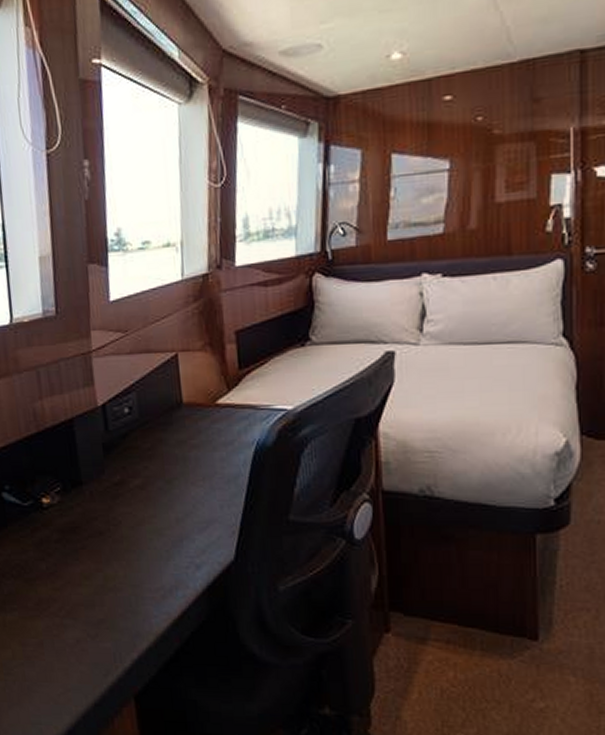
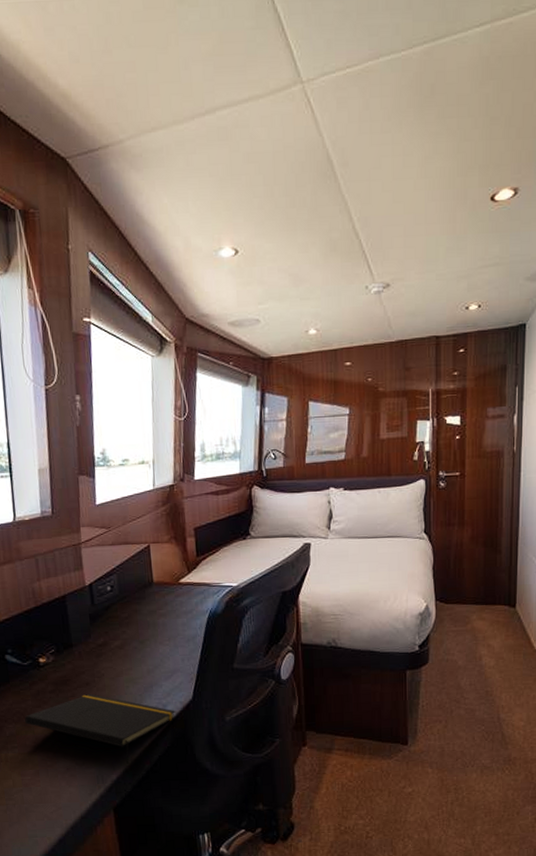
notepad: none [25,545,212,641] -> present [25,693,175,764]

